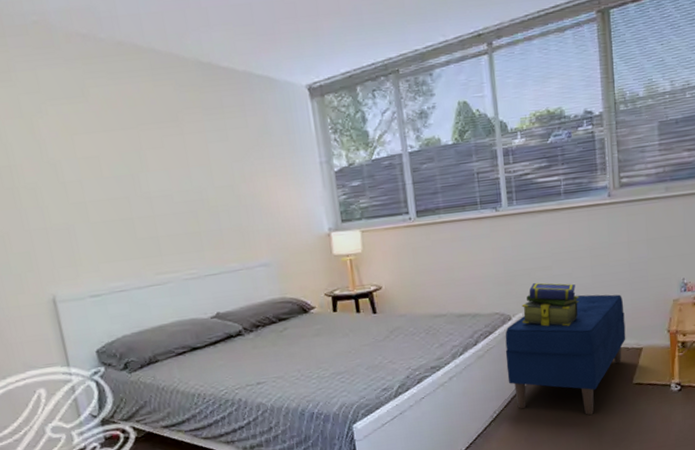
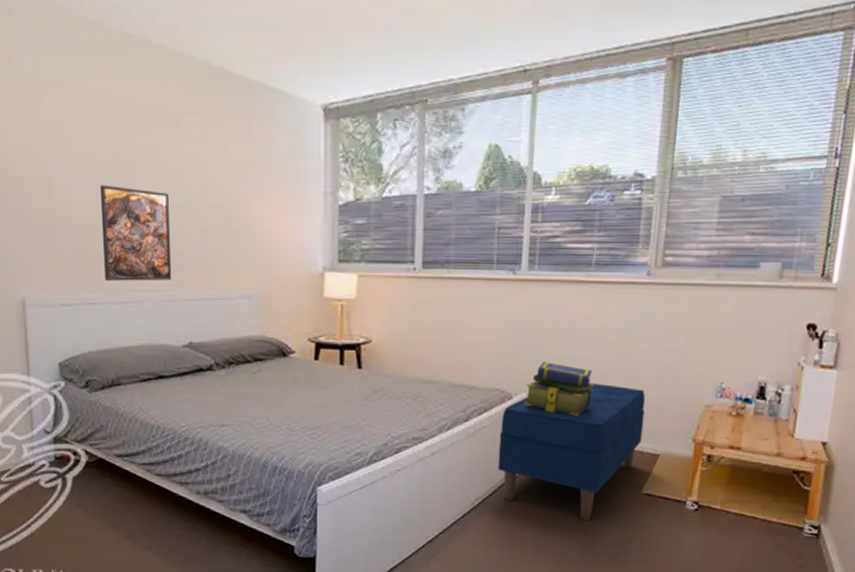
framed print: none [112,181,192,268] -> present [99,185,172,281]

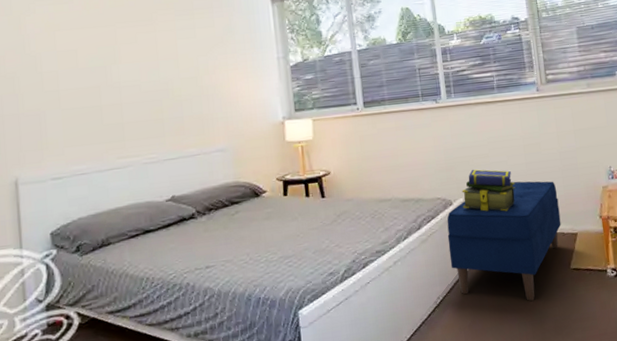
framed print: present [99,185,172,281] -> none [85,71,153,152]

